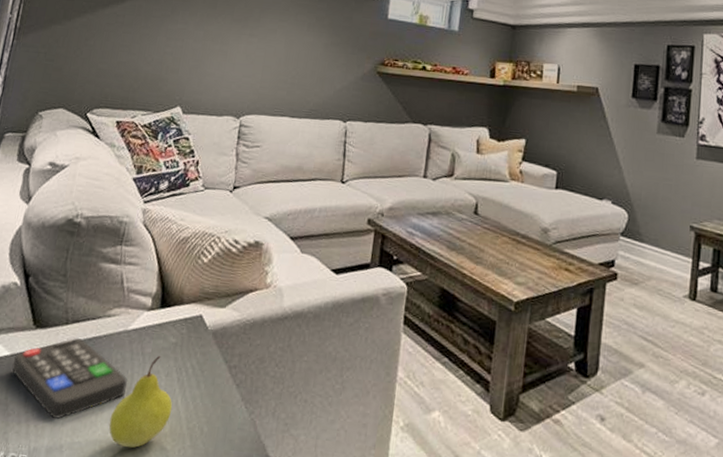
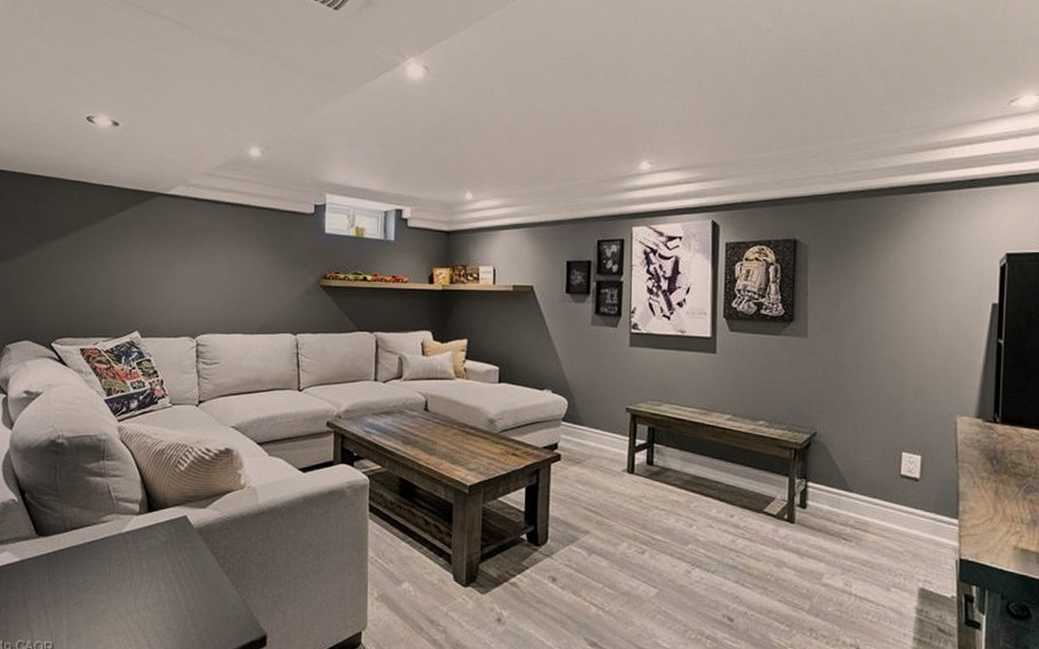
remote control: present [12,337,128,419] -> none [24,542,129,610]
fruit: present [109,355,173,449] -> none [118,552,172,630]

